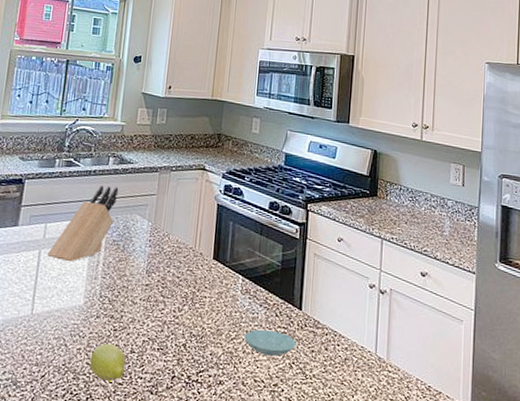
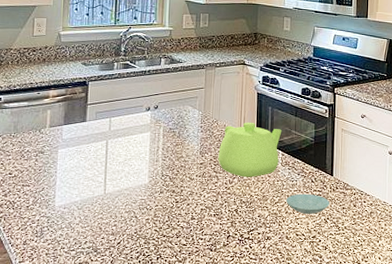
knife block: present [47,185,119,262] -> none [114,83,171,149]
fruit: present [89,343,126,381] -> none [157,213,188,243]
teapot: none [167,238,244,306] -> present [218,122,282,177]

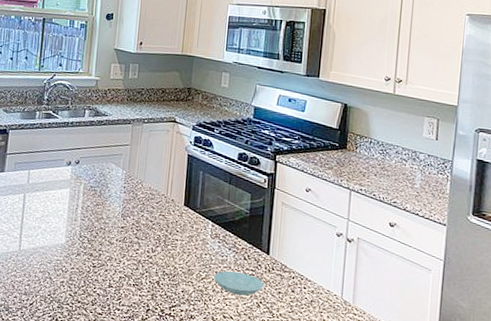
teapot: present [218,122,282,177] -> none [141,186,214,248]

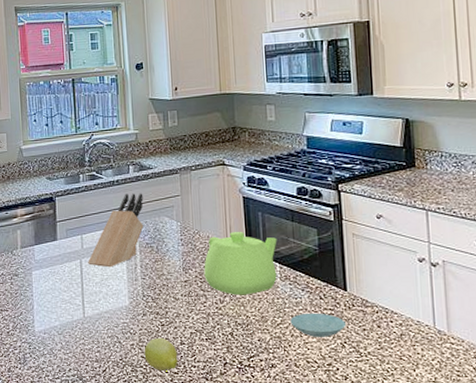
knife block: none [31,136,95,205] -> present [88,193,144,268]
fruit: none [72,278,104,311] -> present [144,337,178,371]
teapot: none [141,186,214,248] -> present [204,231,277,295]

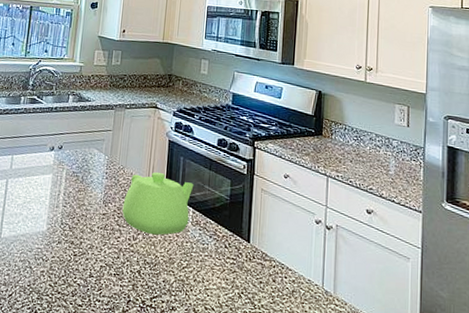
knife block: present [88,193,144,268] -> none [14,121,78,191]
fruit: present [144,337,178,371] -> none [52,267,85,302]
saucer: present [290,313,346,337] -> none [195,259,245,286]

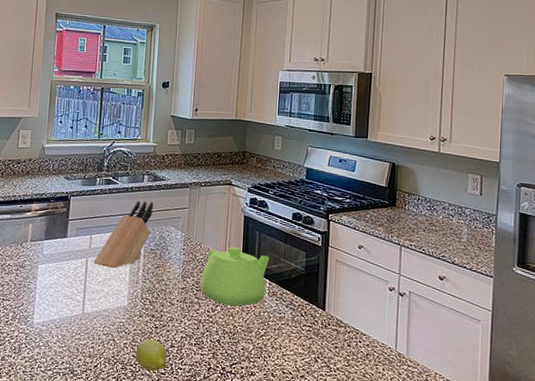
knife block: none [14,121,78,191] -> present [94,201,154,269]
fruit: none [52,267,85,302] -> present [135,338,167,371]

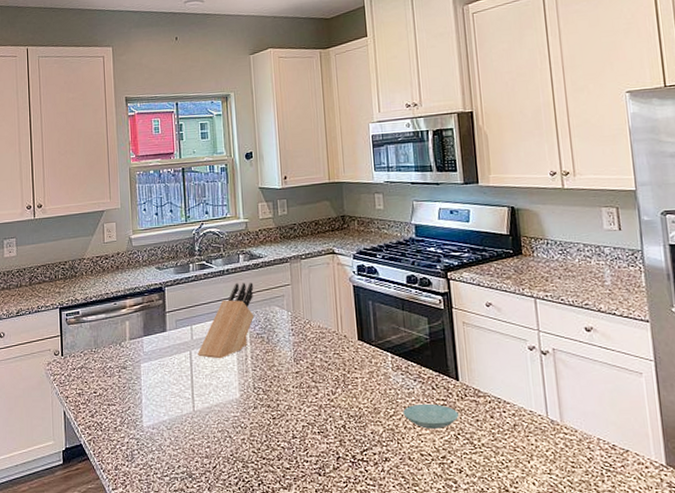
fruit: present [135,338,167,371] -> none [255,431,290,466]
teapot: present [200,246,270,307] -> none [315,320,389,387]
saucer: none [272,327,321,351] -> present [403,403,459,429]

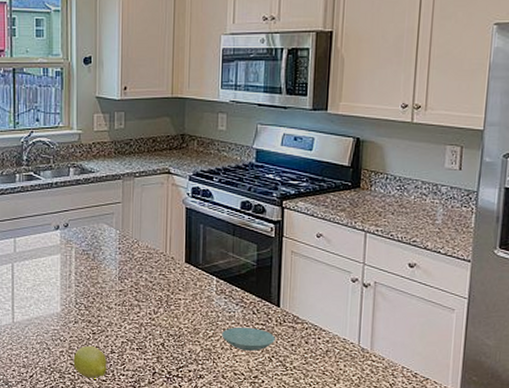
knife block: present [198,282,254,359] -> none [20,197,83,273]
fruit: none [255,431,290,466] -> present [73,345,107,378]

